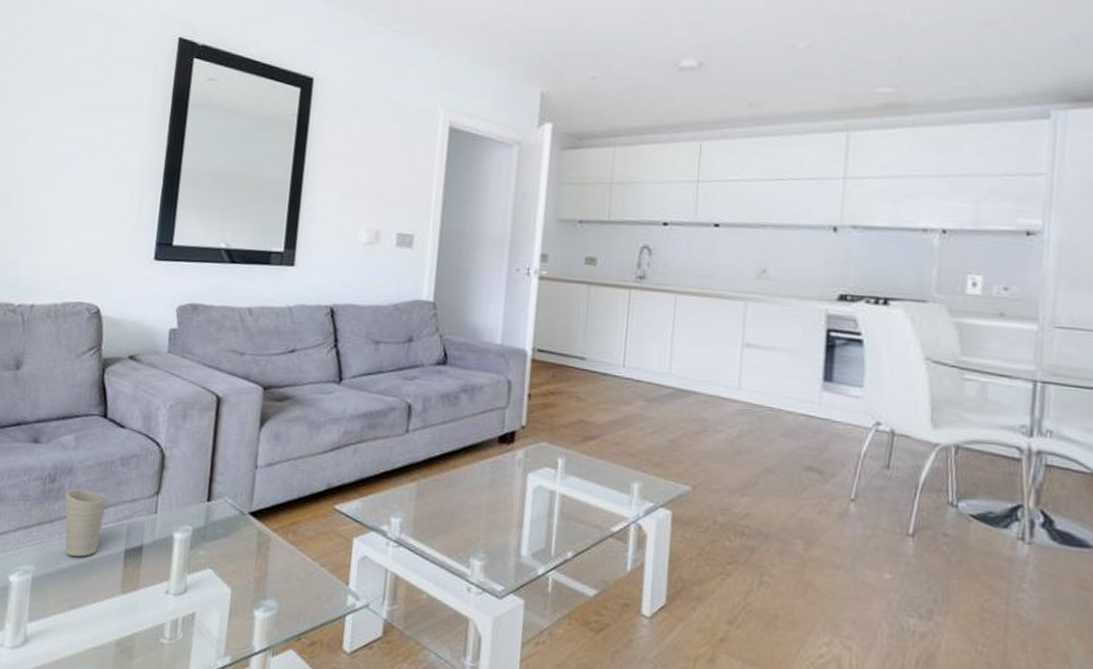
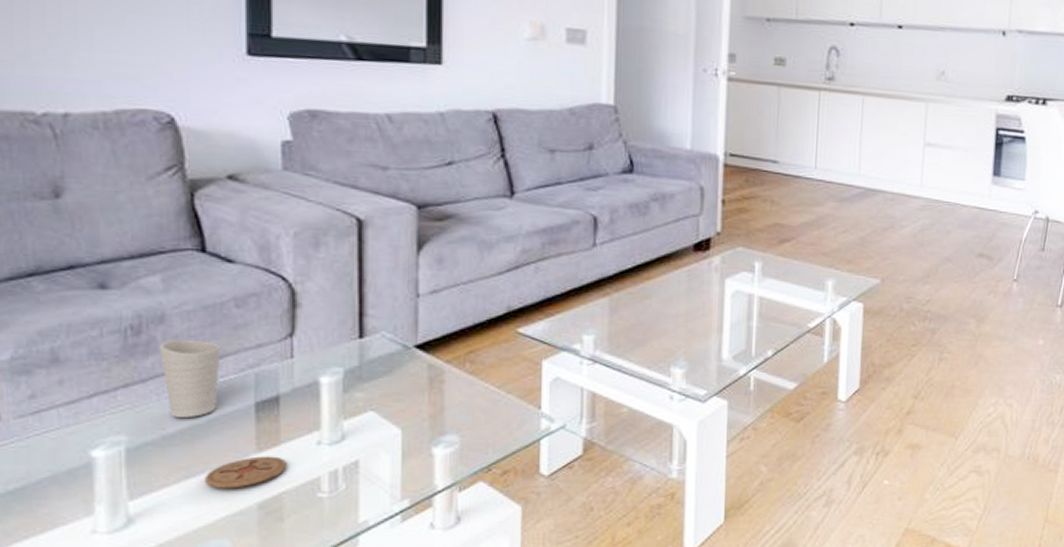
coaster: none [81,597,141,624] -> present [205,456,287,489]

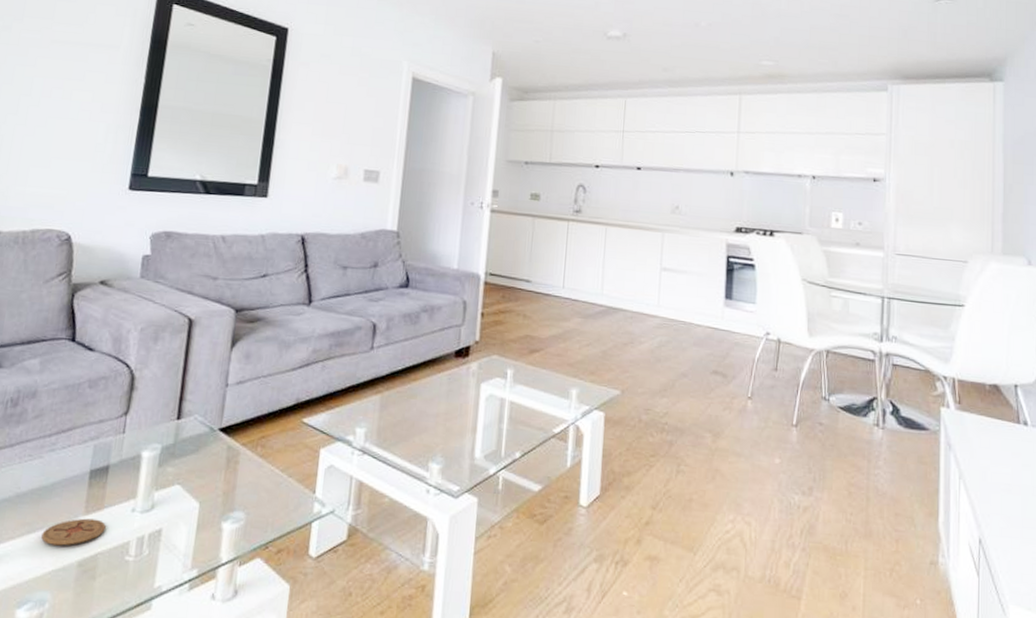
cup: present [158,339,221,419] -> none [26,412,73,480]

